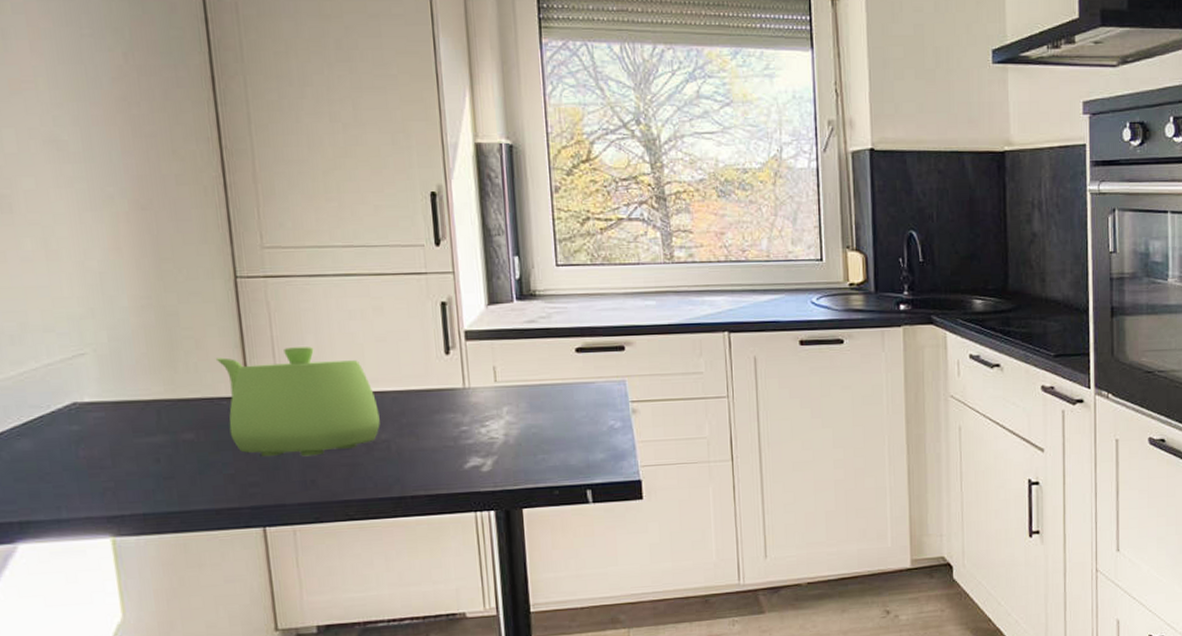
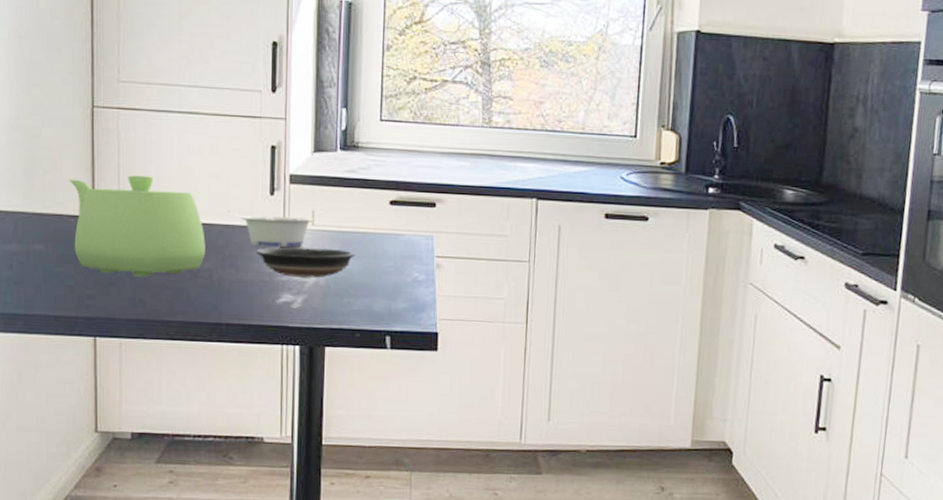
legume: none [400,375,497,411] -> present [228,210,314,248]
saucer: none [437,404,545,439] -> present [257,247,356,278]

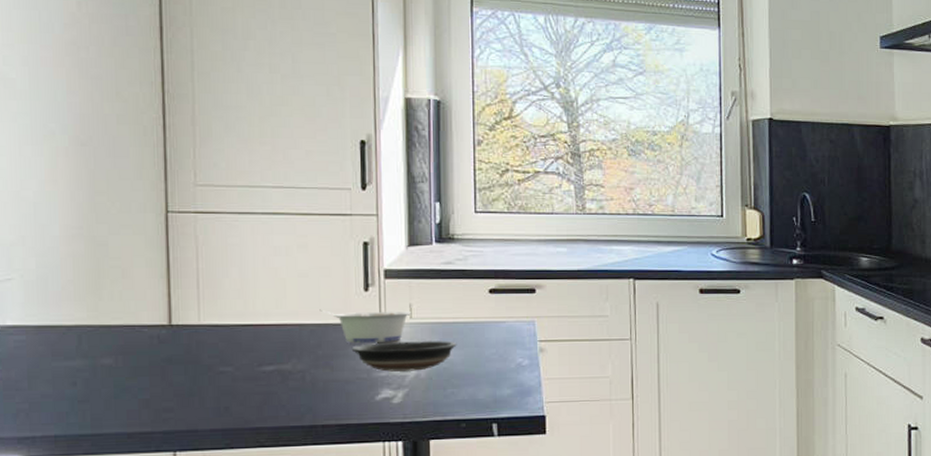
teapot: present [68,175,205,277] -> none [140,279,297,384]

